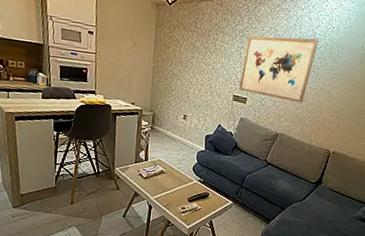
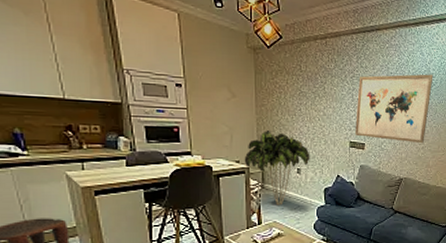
indoor plant: none [138,78,197,146] -> present [244,131,310,206]

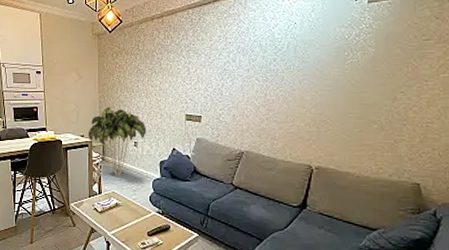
wall art: present [355,74,434,144] -> none [191,39,279,114]

